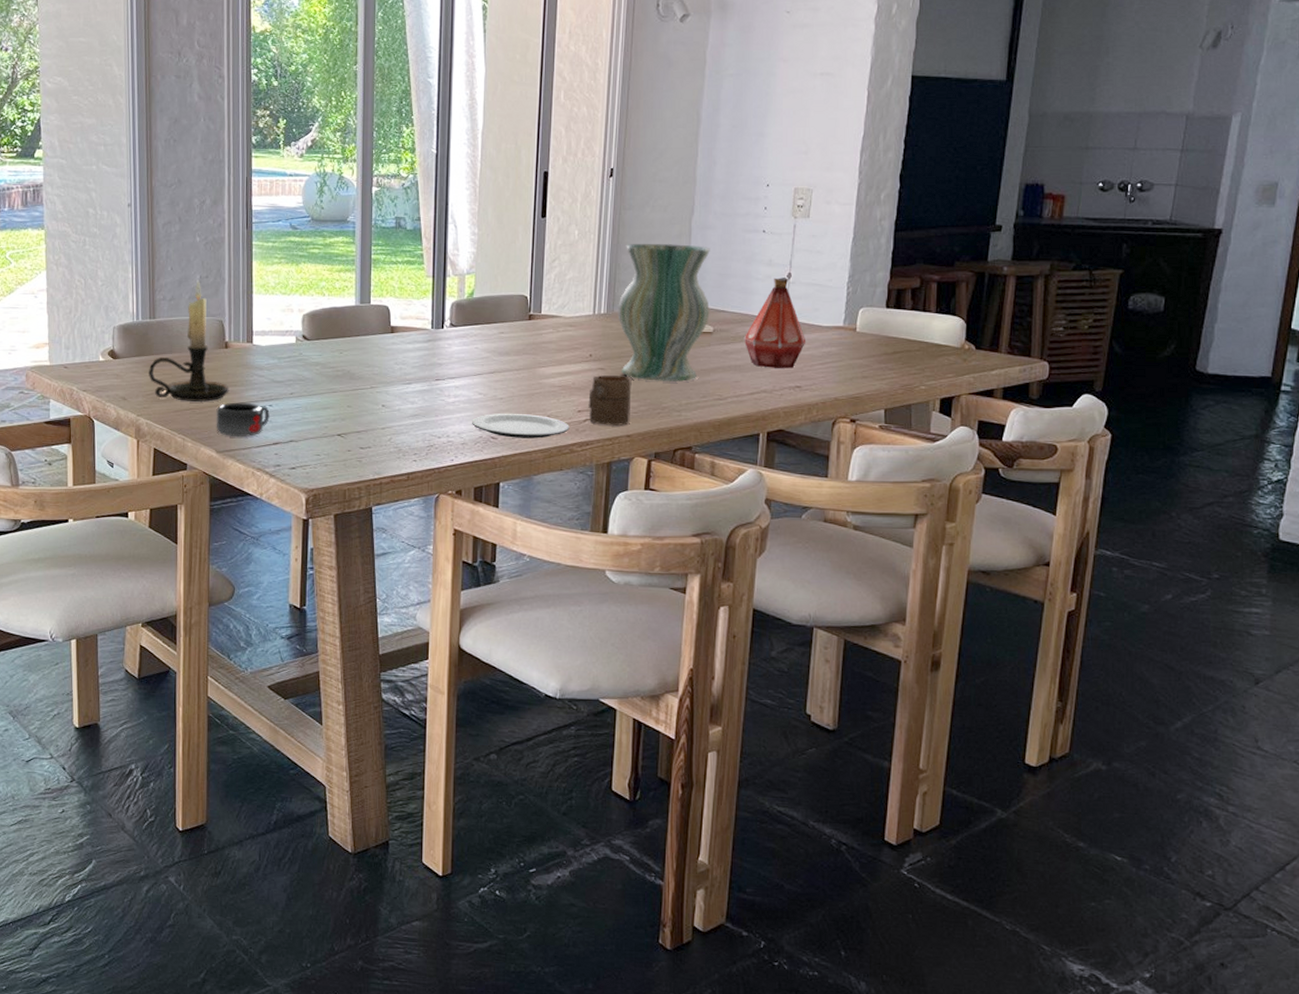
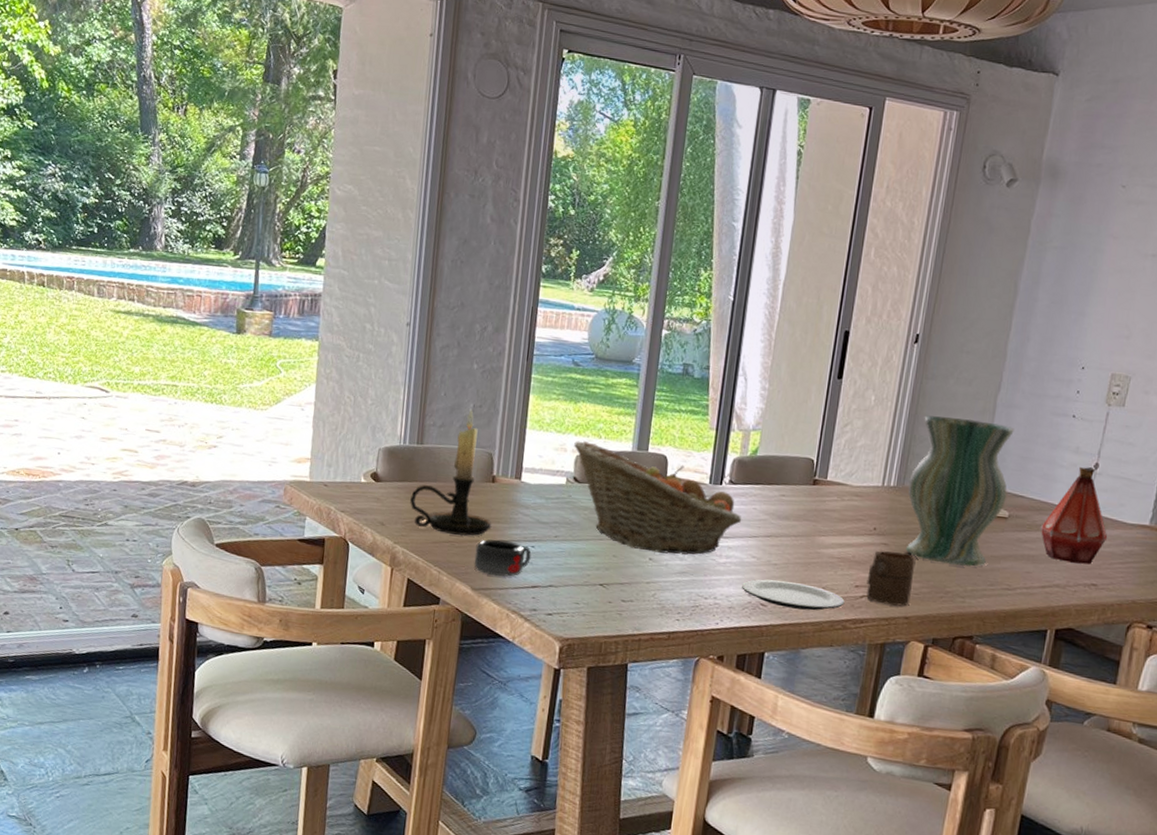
fruit basket: none [300,299,466,399] -> present [574,440,742,555]

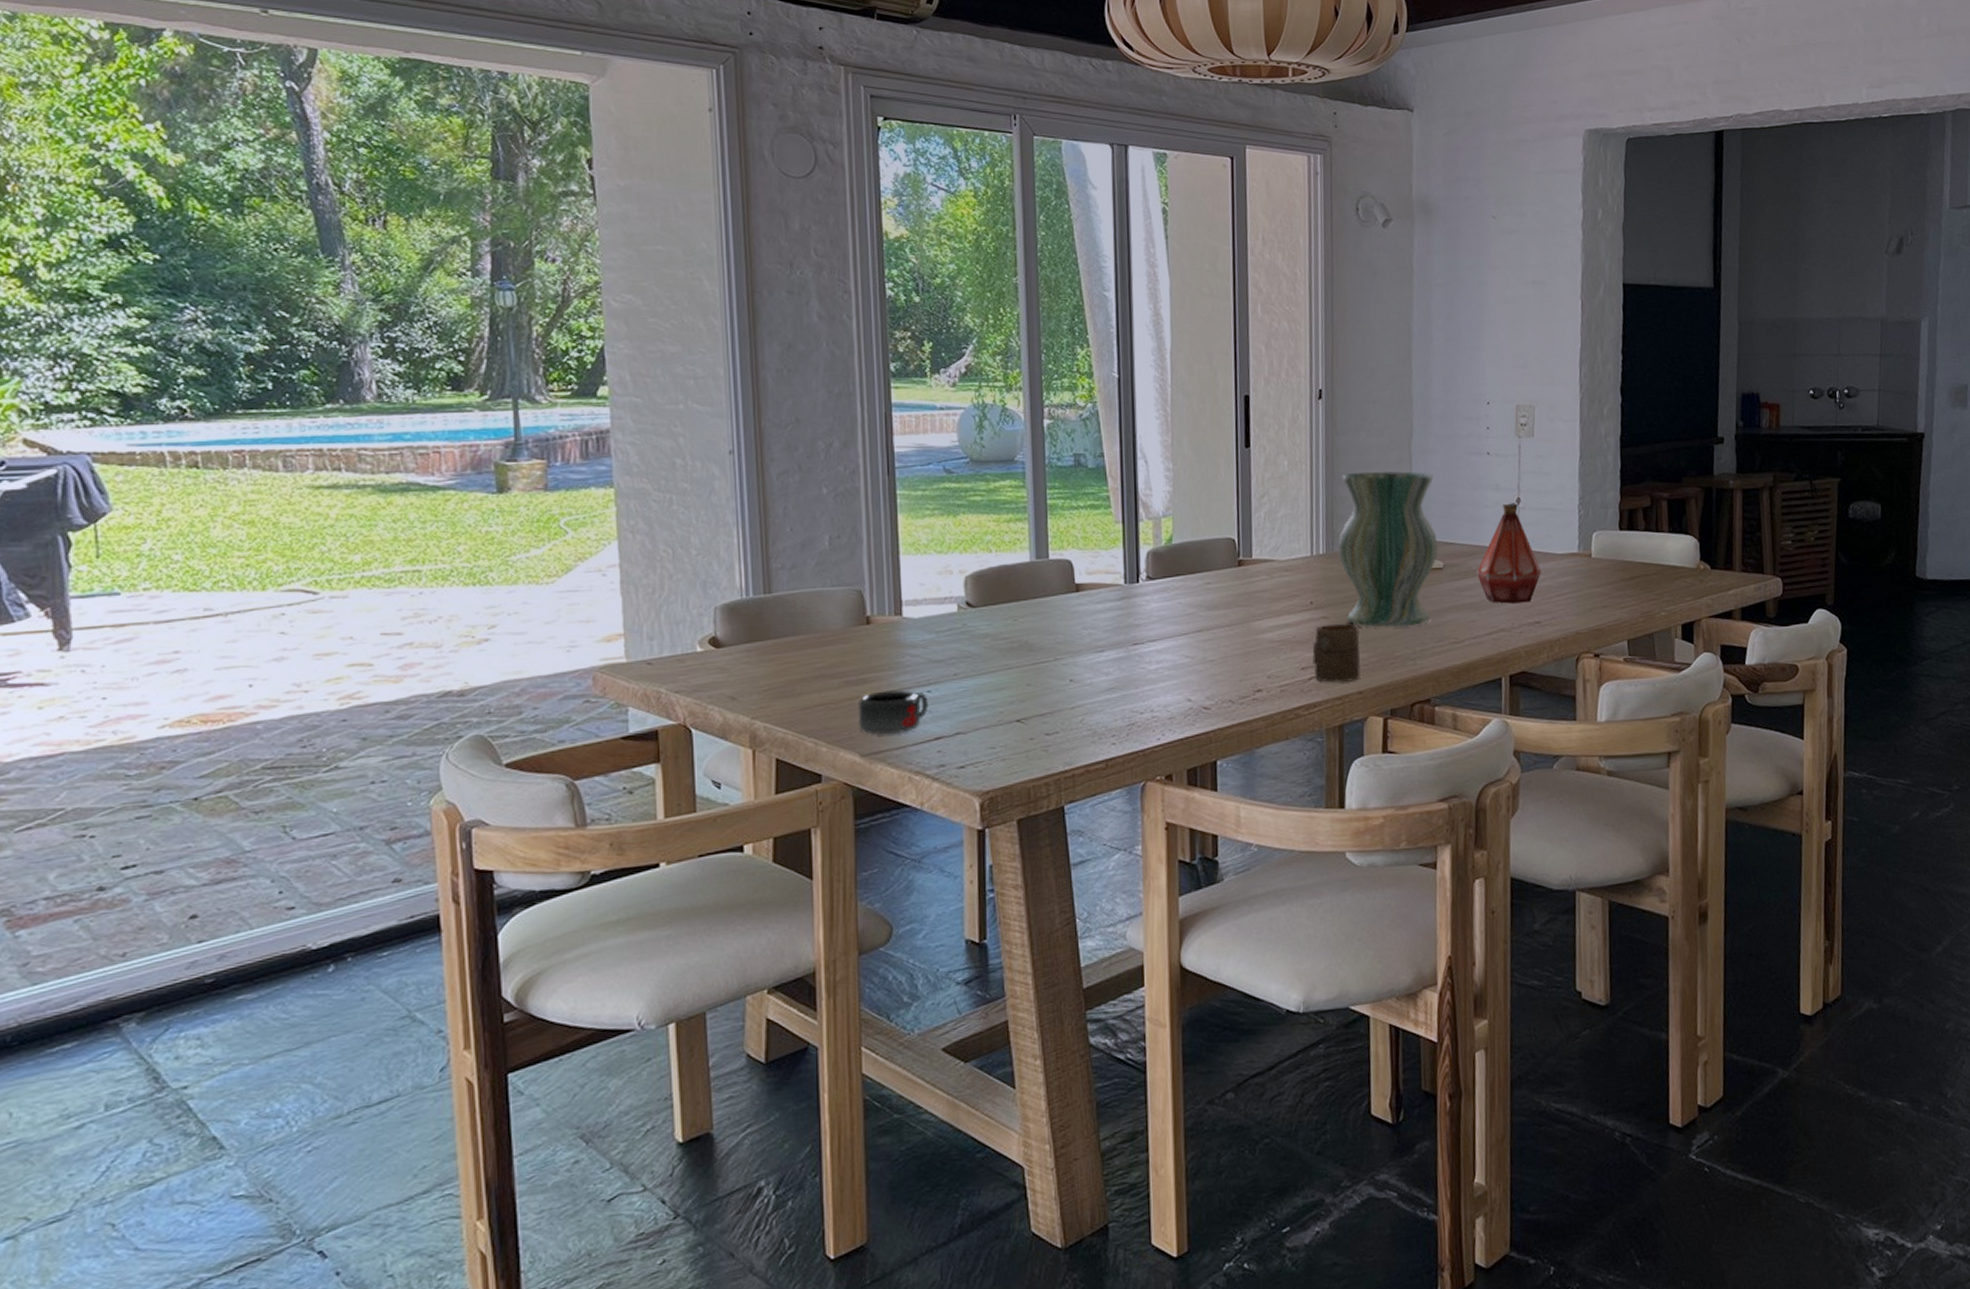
candle holder: present [410,409,492,536] -> none [765,542,874,695]
fruit basket: present [574,440,742,555] -> none [960,557,1168,672]
plate: present [742,579,845,611] -> none [1179,676,1293,706]

